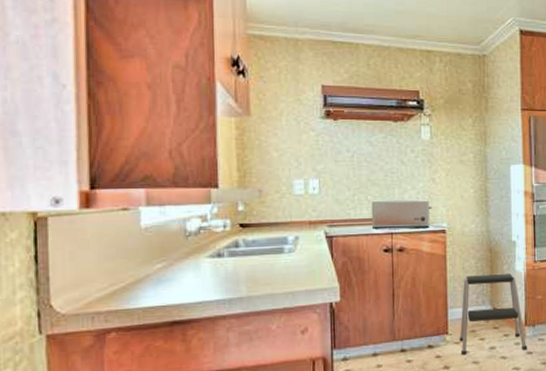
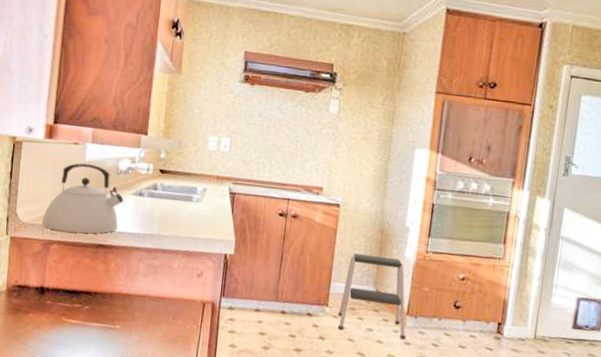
kettle: none [89,231,198,316] -> present [41,163,124,234]
toaster: present [371,198,432,230] -> none [271,164,330,200]

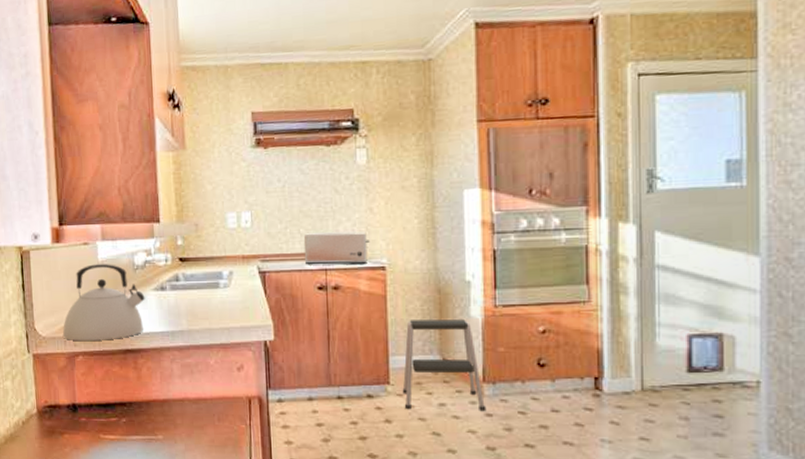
toaster: none [271,164,330,200] -> present [303,231,370,265]

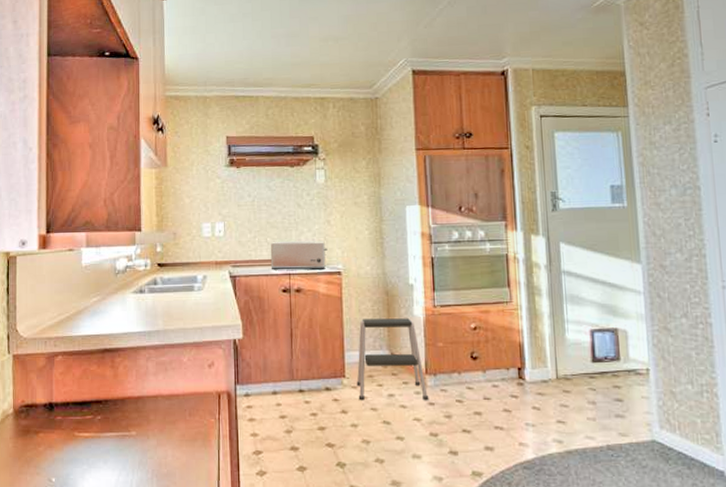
kettle: present [62,264,145,340] -> none [43,269,125,341]

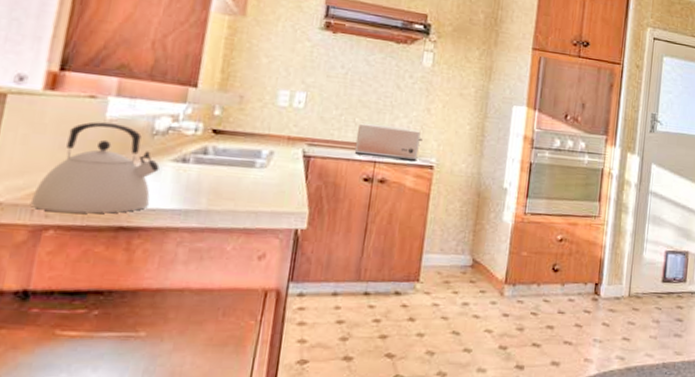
kettle: none [43,269,125,341] -> present [30,122,160,214]
step stool: present [356,318,429,401] -> none [429,219,505,312]

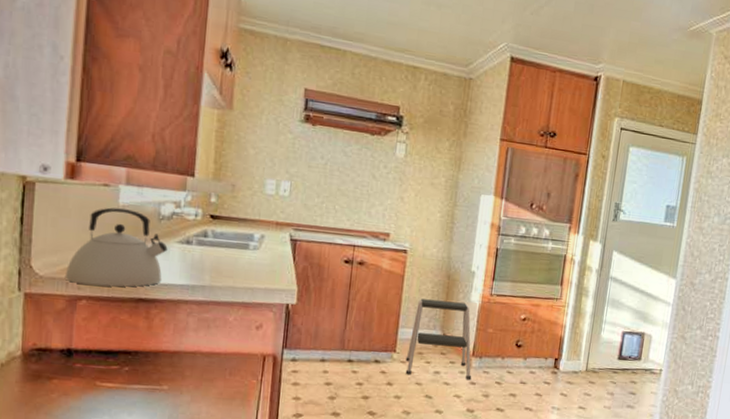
toaster: present [354,122,423,162] -> none [335,209,397,246]
step stool: none [429,219,505,312] -> present [405,298,472,381]

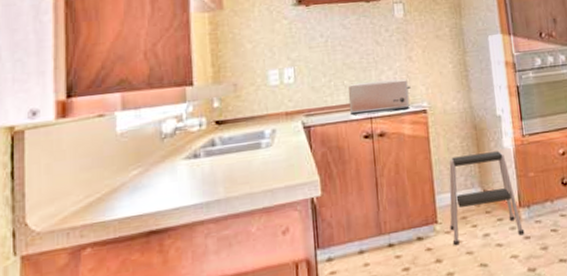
kettle: present [64,207,168,287] -> none [64,135,174,231]
toaster: none [335,209,397,246] -> present [347,78,411,116]

